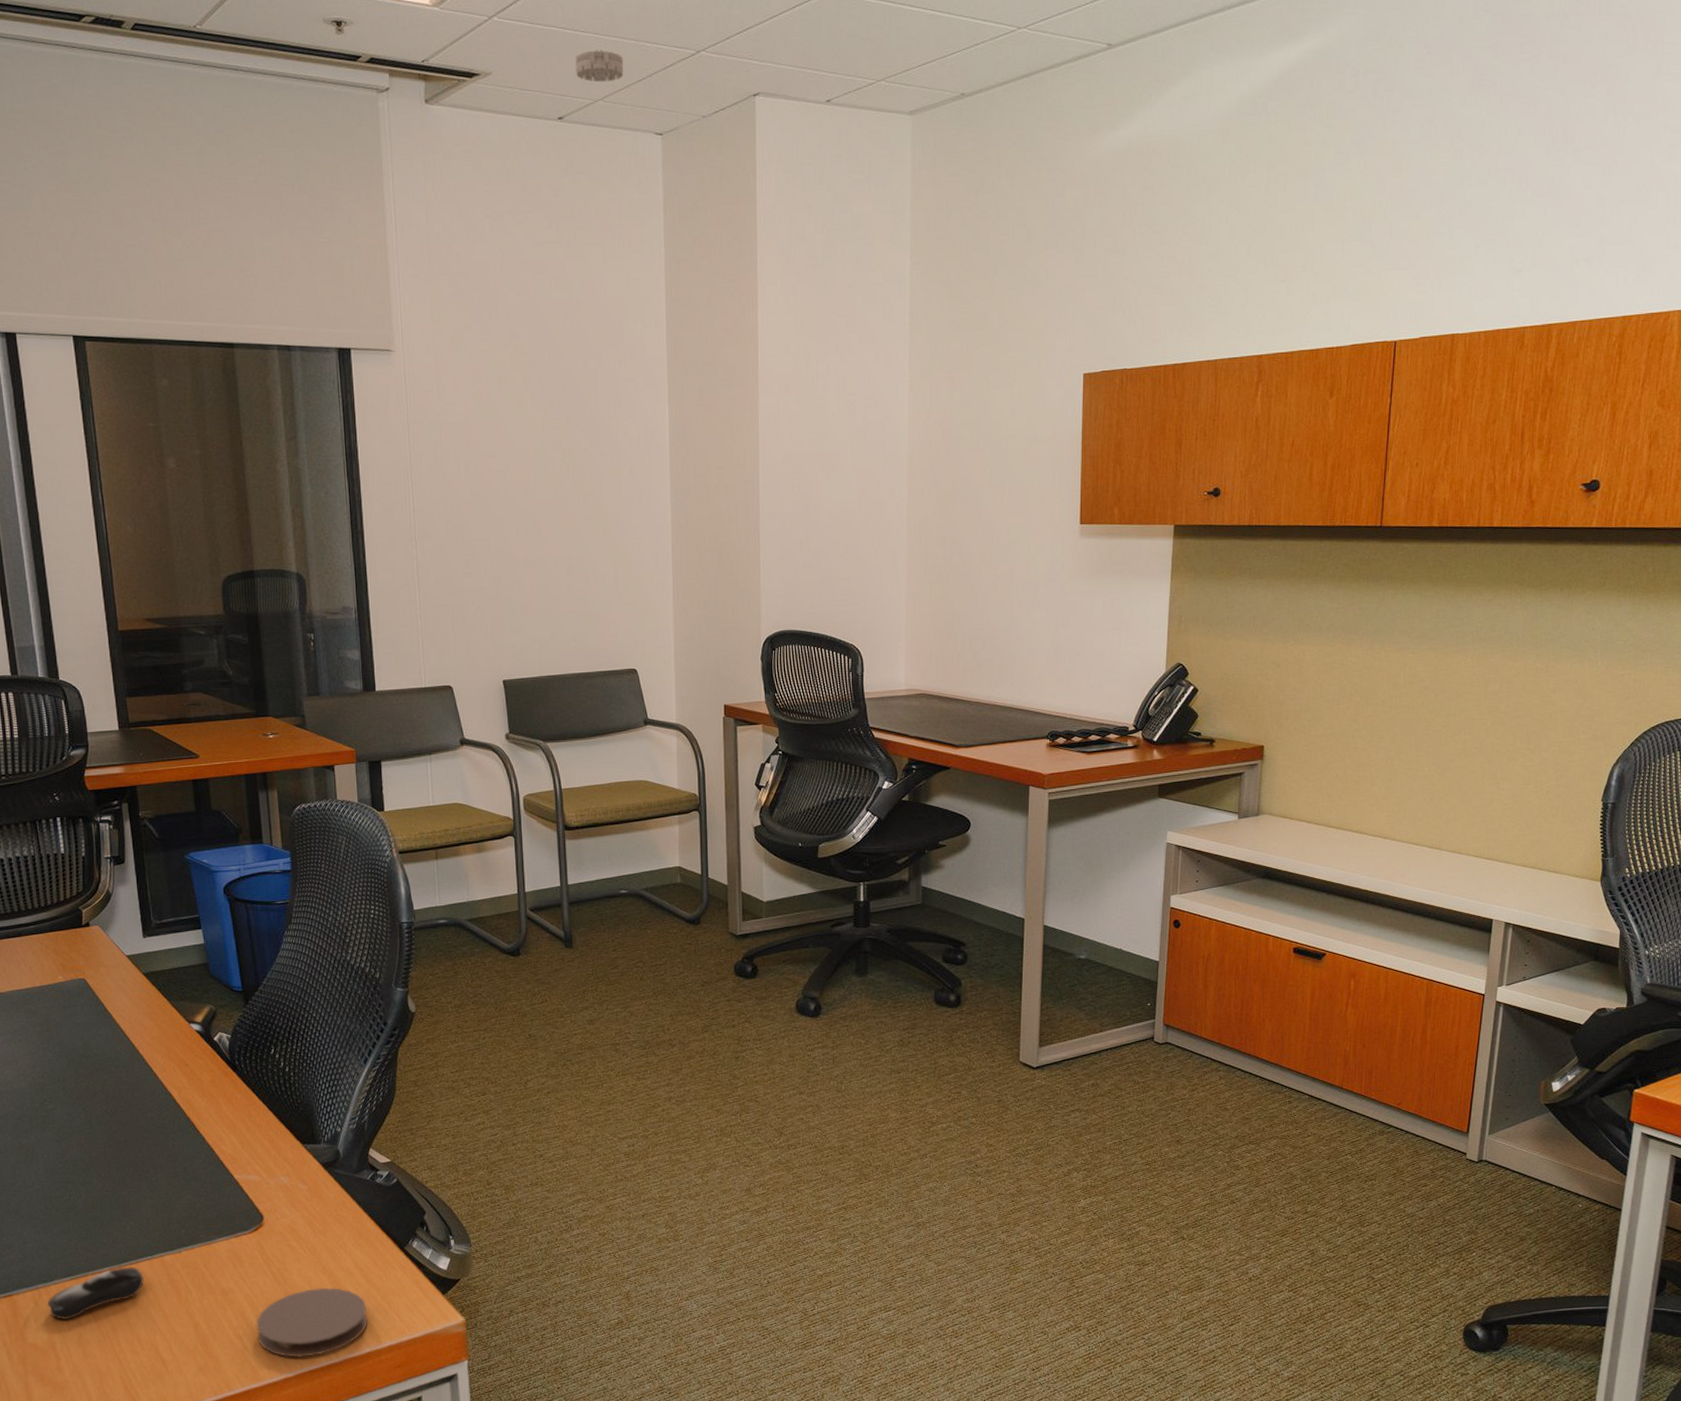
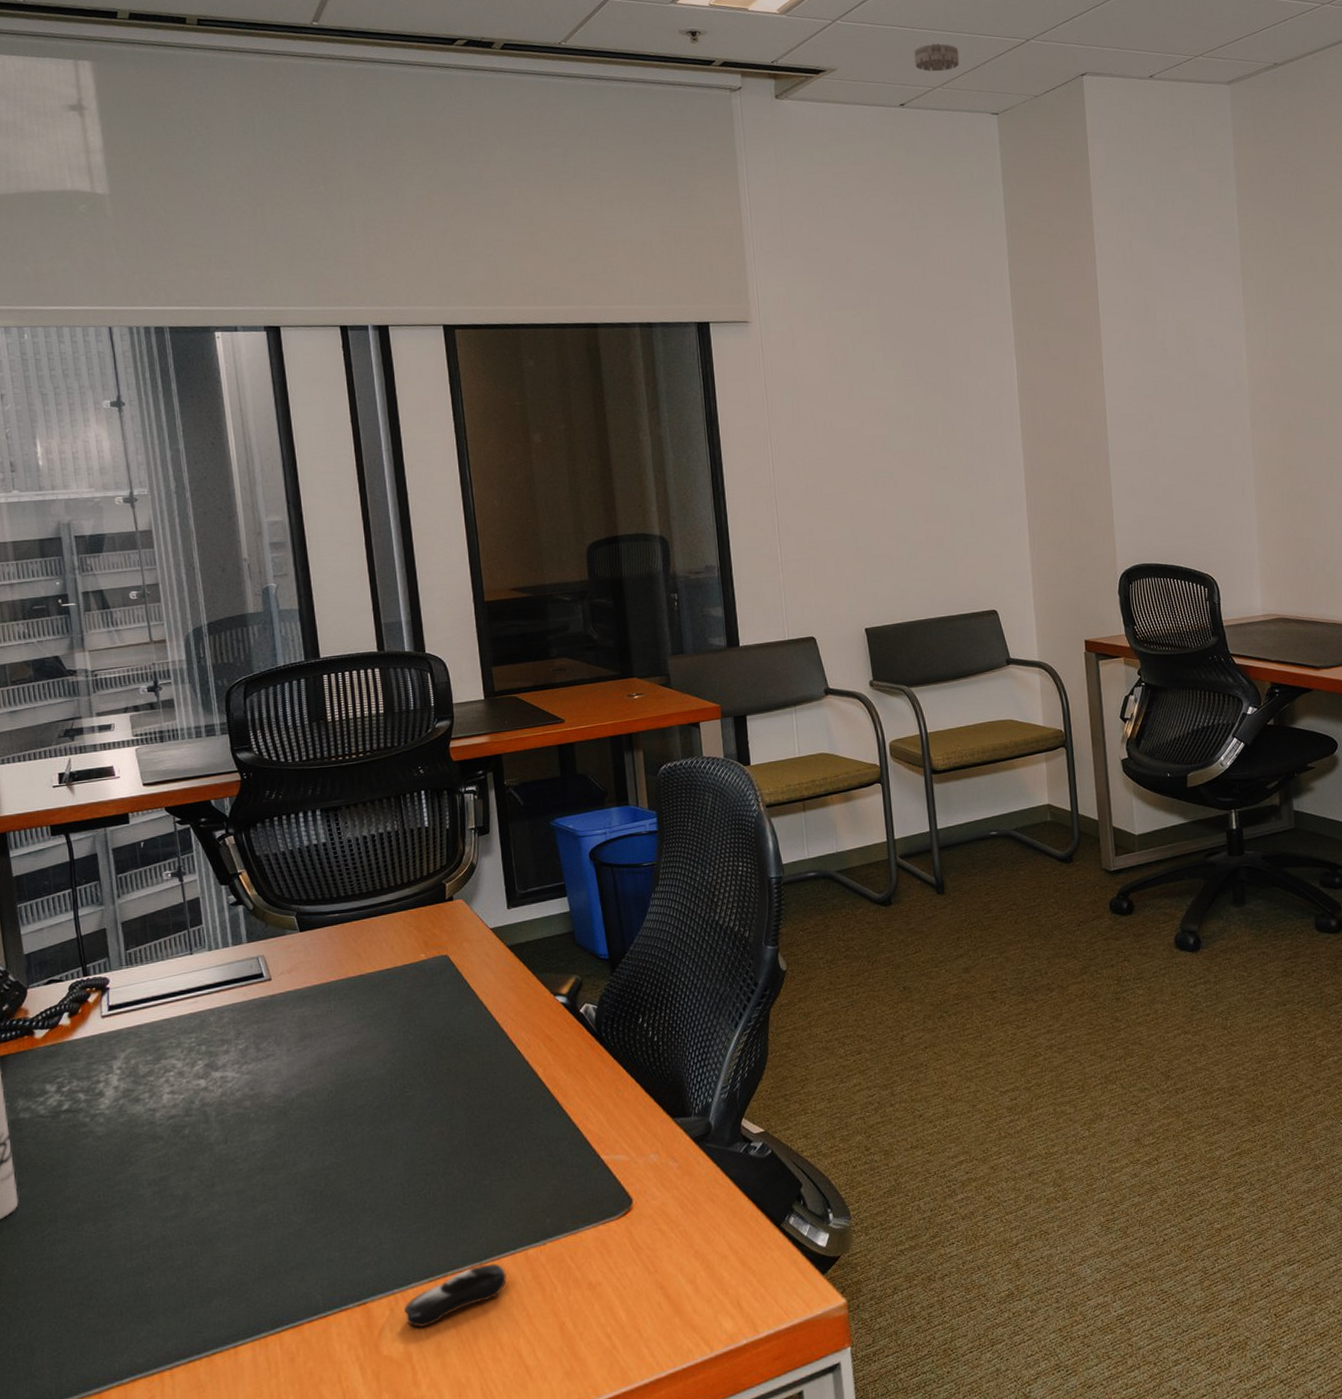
coaster: present [256,1287,368,1358] -> none [625,1274,744,1355]

